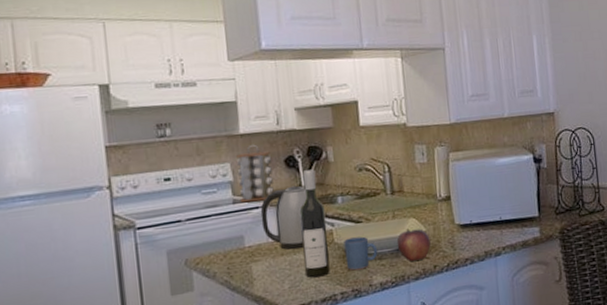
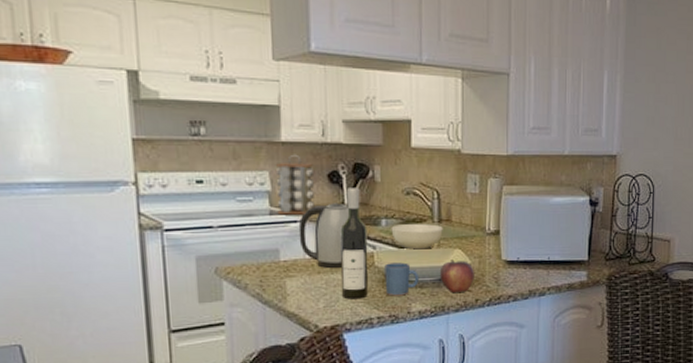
bowl: none [347,196,398,224] -> present [391,224,444,250]

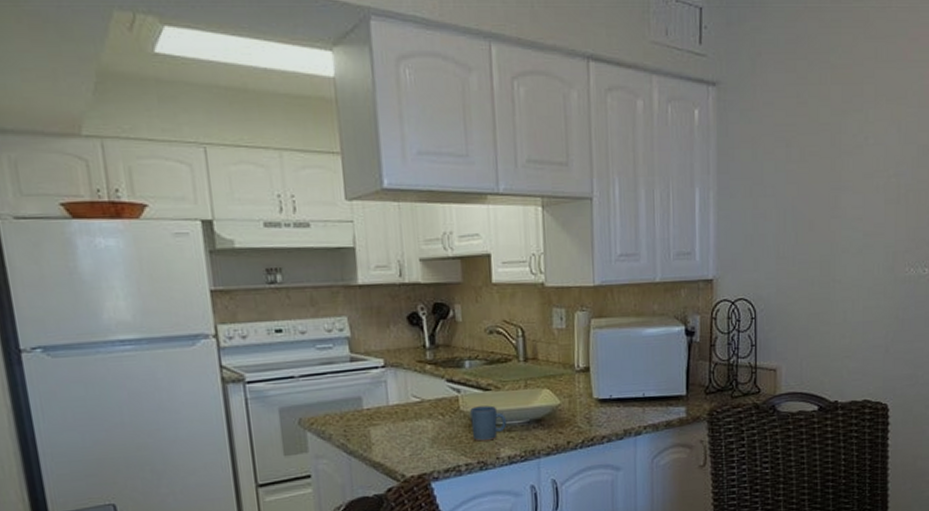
spice rack: present [275,154,315,215] -> none [353,297,395,362]
kettle: present [298,203,350,269] -> none [380,345,432,415]
bottle: present [340,188,369,300] -> none [422,329,454,447]
bowl: present [391,224,444,250] -> none [475,363,531,392]
fruit: present [439,260,474,294] -> none [528,400,565,437]

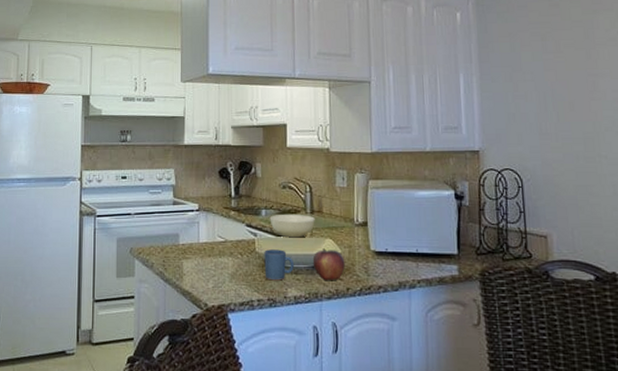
bowl: none [475,363,531,392] -> present [270,215,316,238]
fruit: none [528,400,565,437] -> present [312,248,345,281]

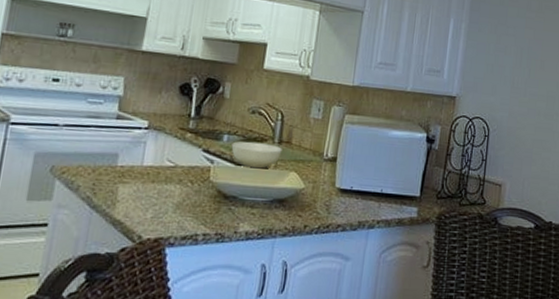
mug: present [264,249,295,281] -> none [216,179,252,214]
fruit: present [312,248,345,281] -> none [272,182,307,217]

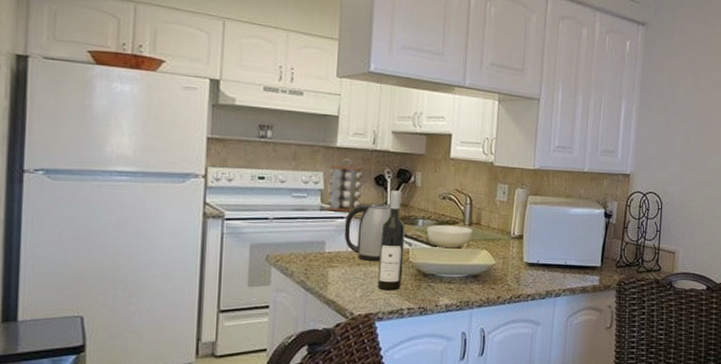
spice rack: none [124,63,168,123] -> present [327,158,364,212]
kettle: none [139,113,195,180] -> present [344,203,392,262]
bottle: none [171,101,209,213] -> present [377,190,405,291]

